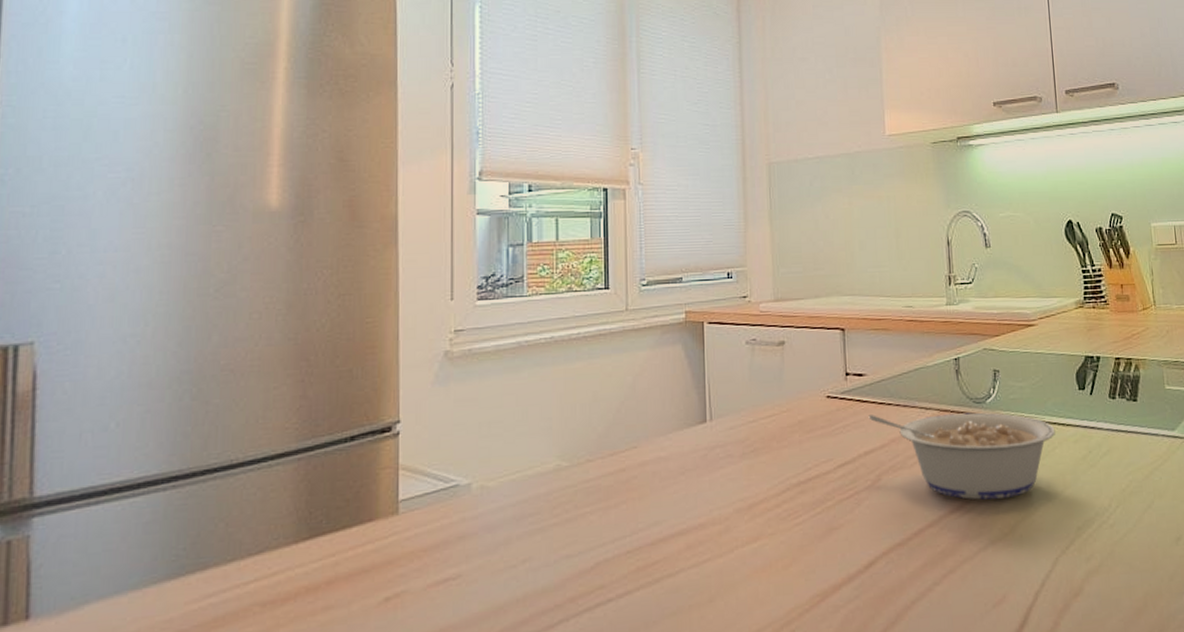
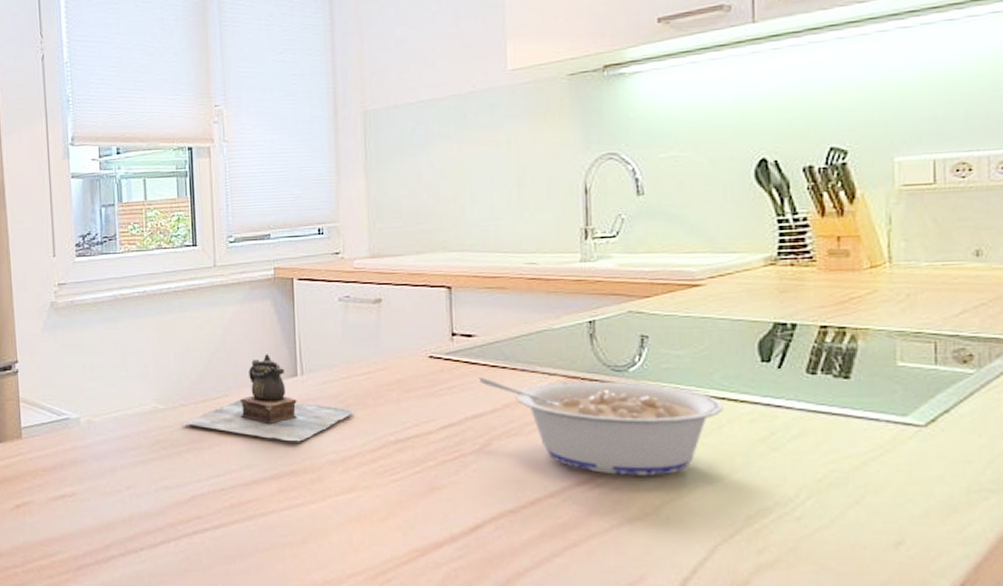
teapot: none [588,401,760,493] -> present [183,354,354,442]

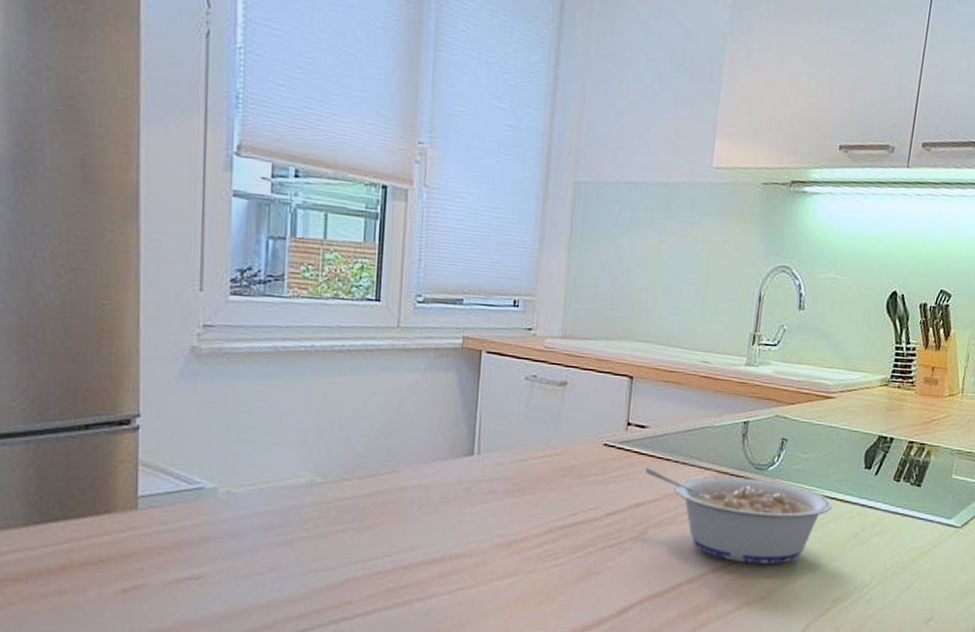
teapot: present [183,354,354,442] -> none [342,429,526,524]

